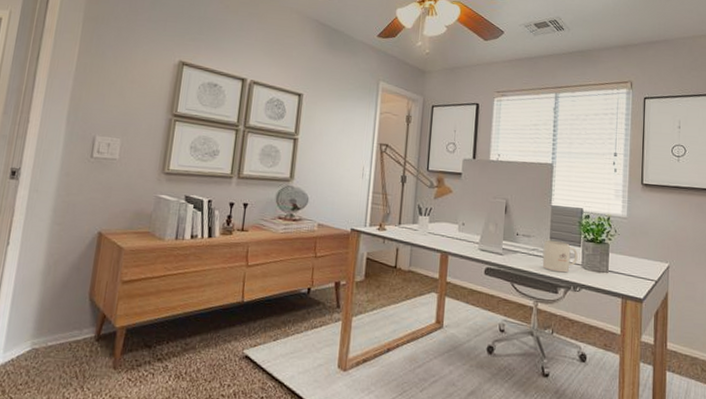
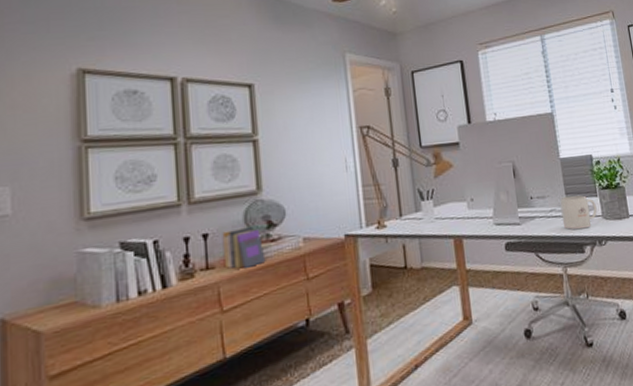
books: none [255,204,287,238] -> present [222,226,266,270]

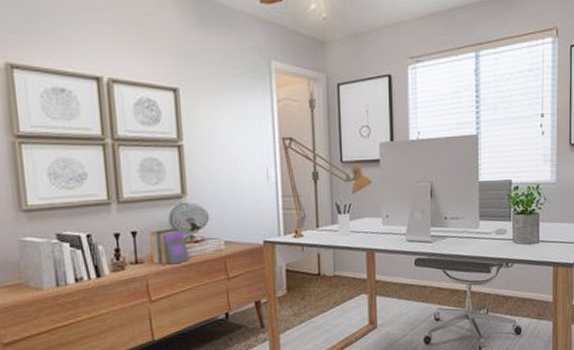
mug: present [560,195,597,230] -> none [473,218,508,251]

